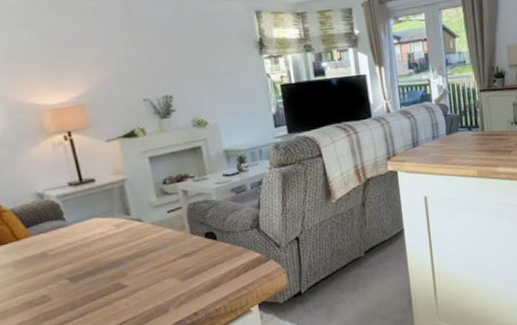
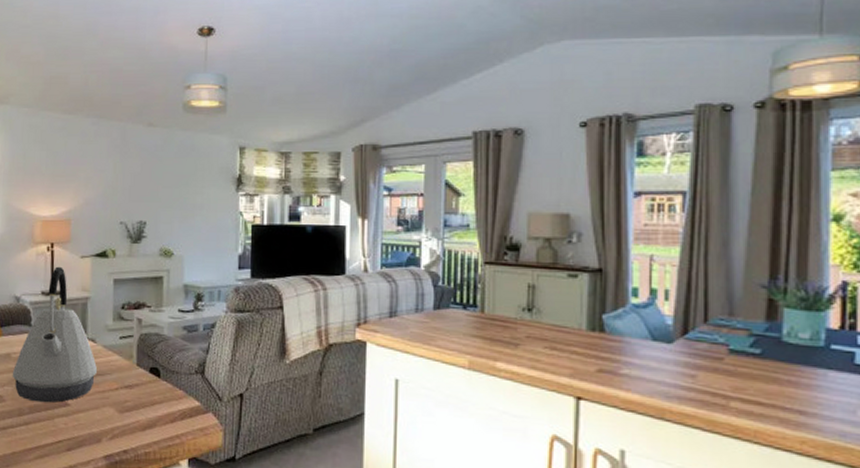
kettle: none [53,154,150,293] -> present [12,266,97,403]

